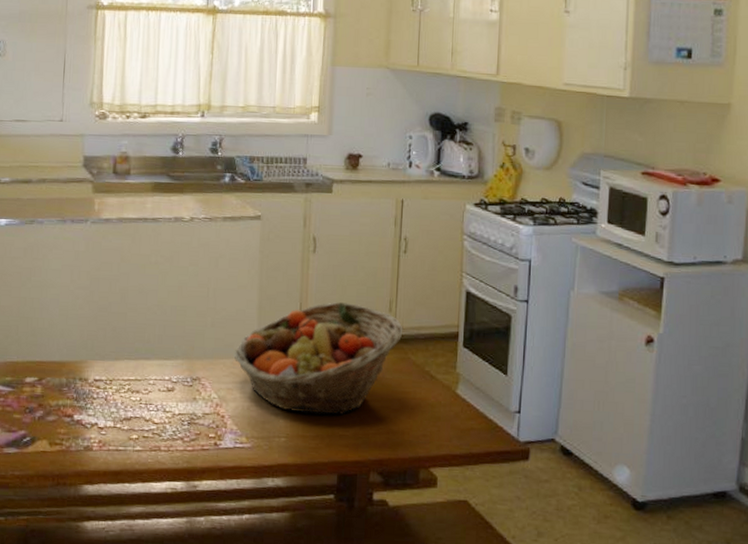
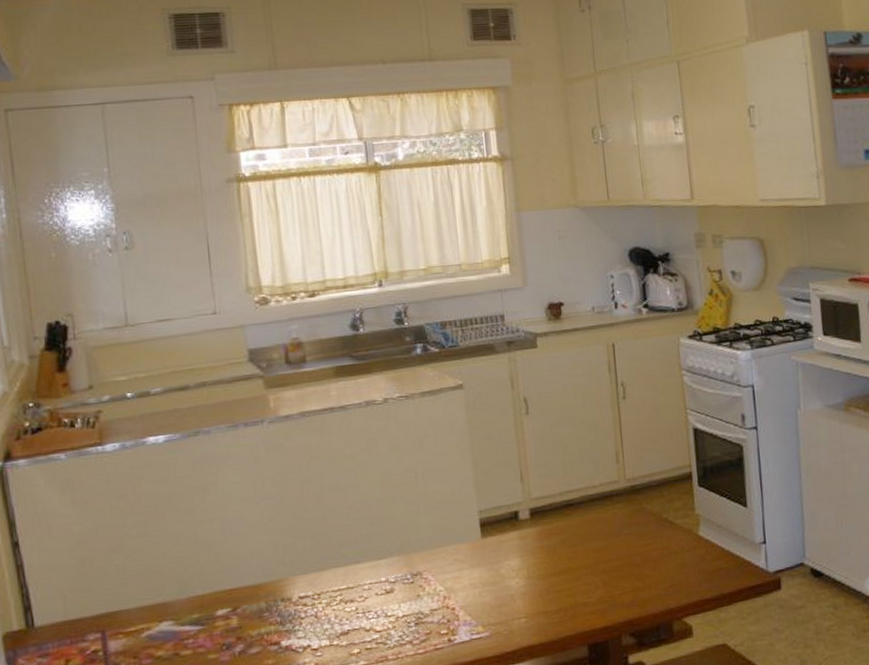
fruit basket: present [234,302,403,415] -> none [456,461,635,589]

